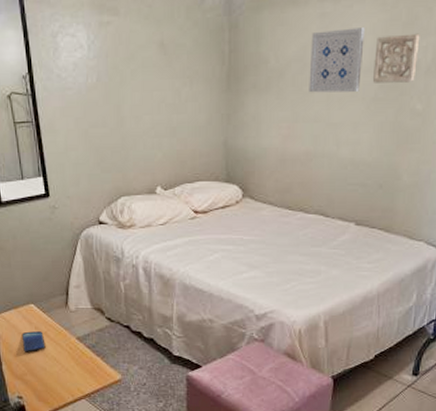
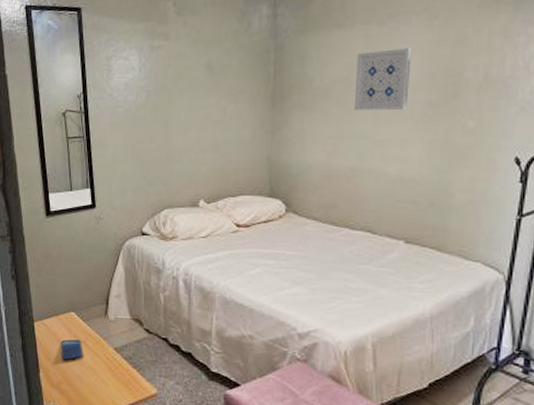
wall ornament: present [372,33,420,83] -> none [420,53,470,101]

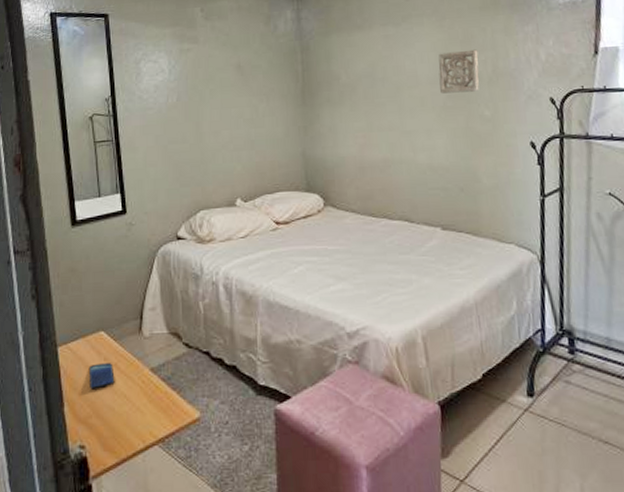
wall art: present [354,48,412,111] -> none [378,46,429,104]
wall ornament: none [420,53,470,101] -> present [438,49,479,94]

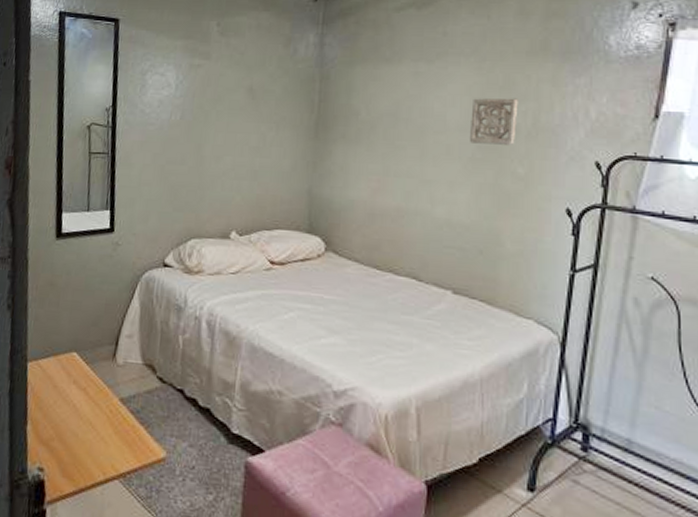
smartphone: present [88,363,115,390] -> none [55,385,82,412]

